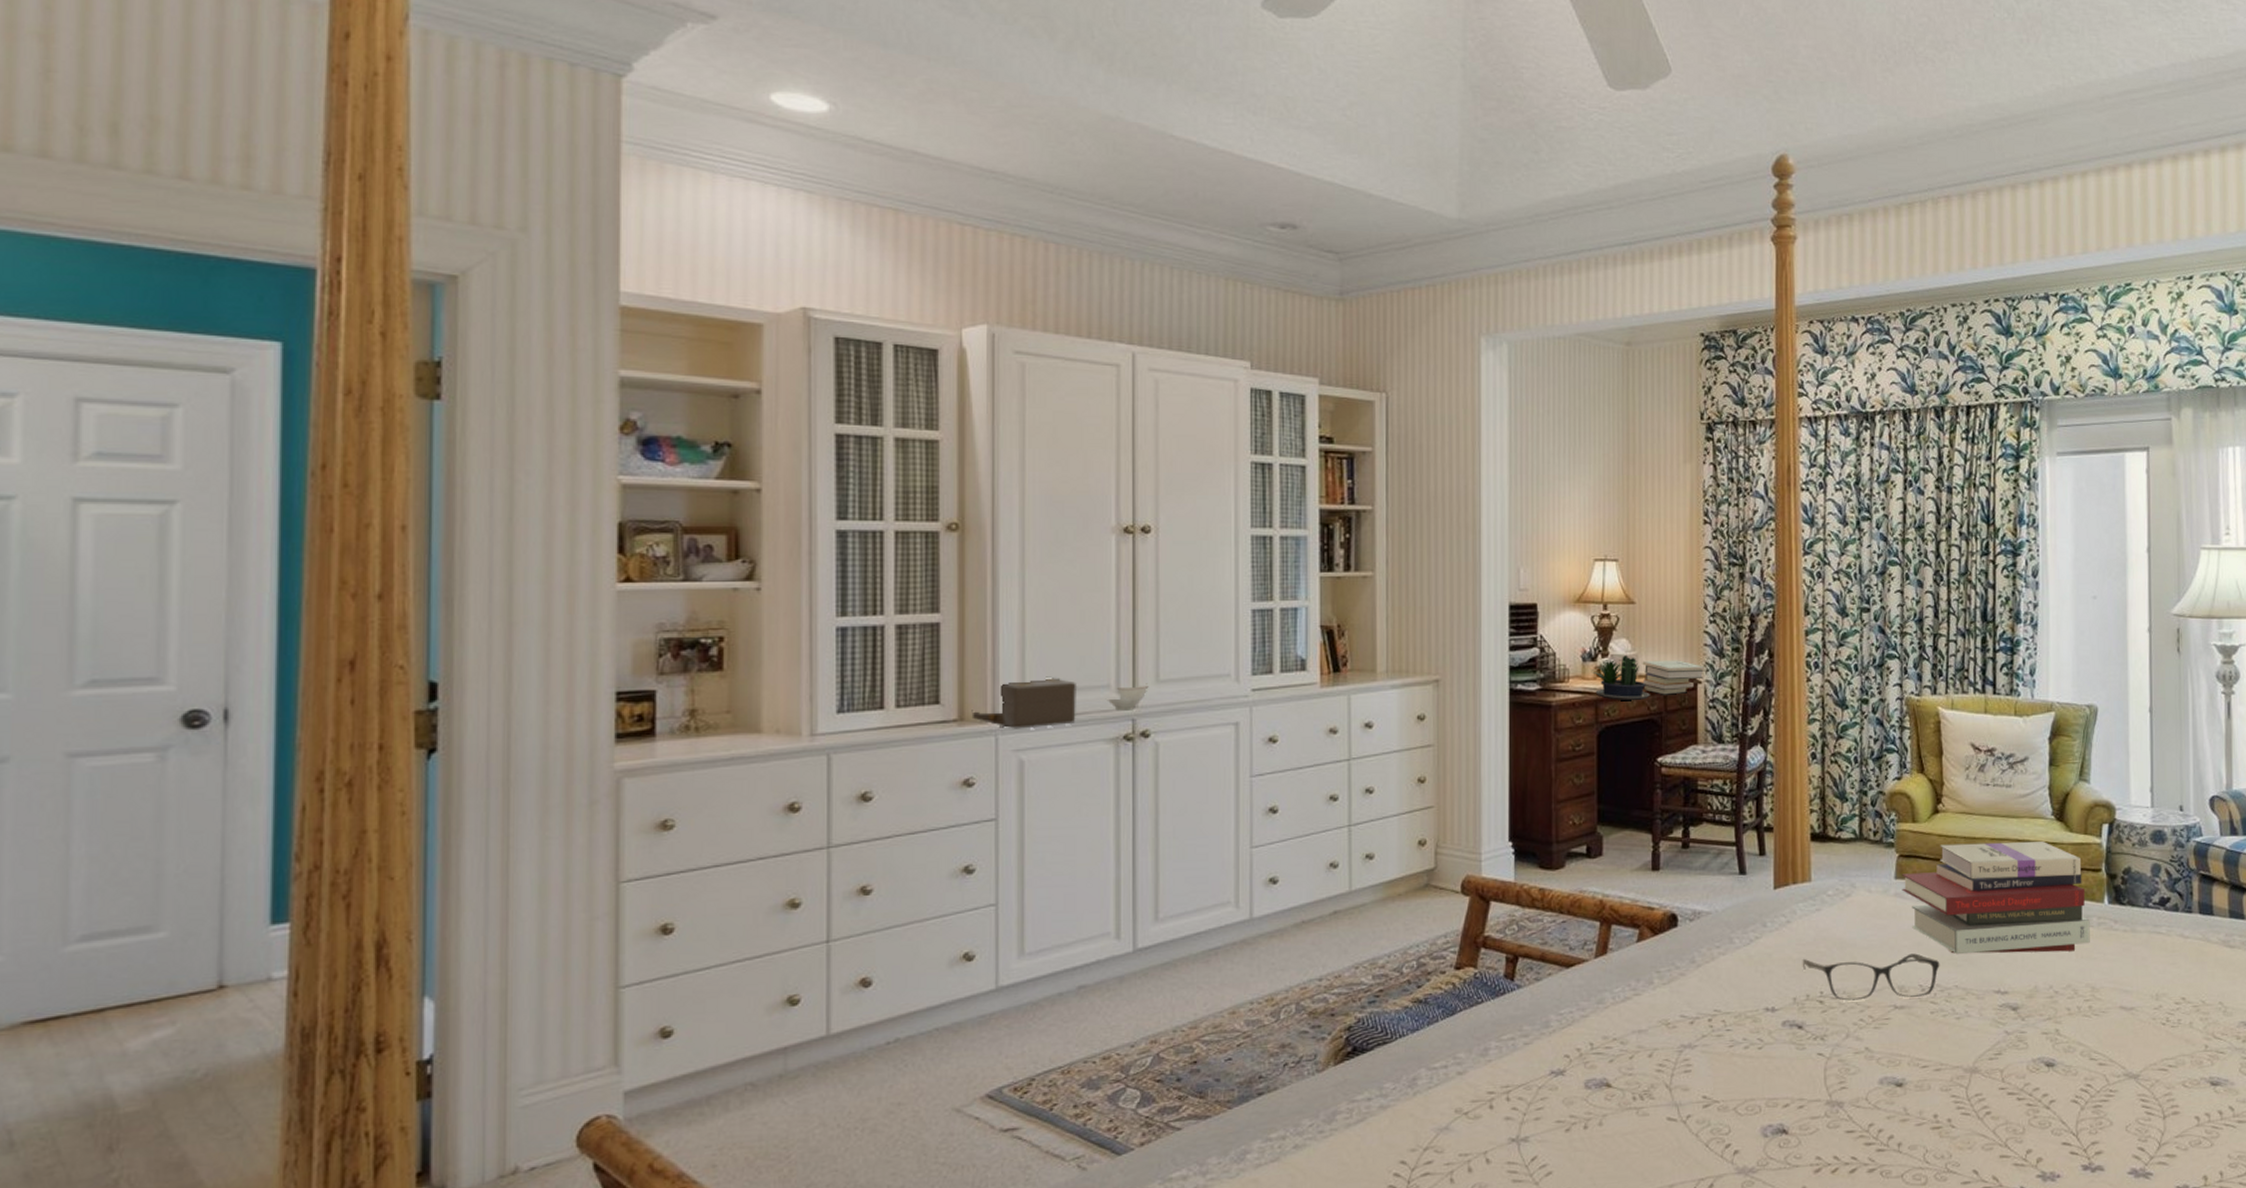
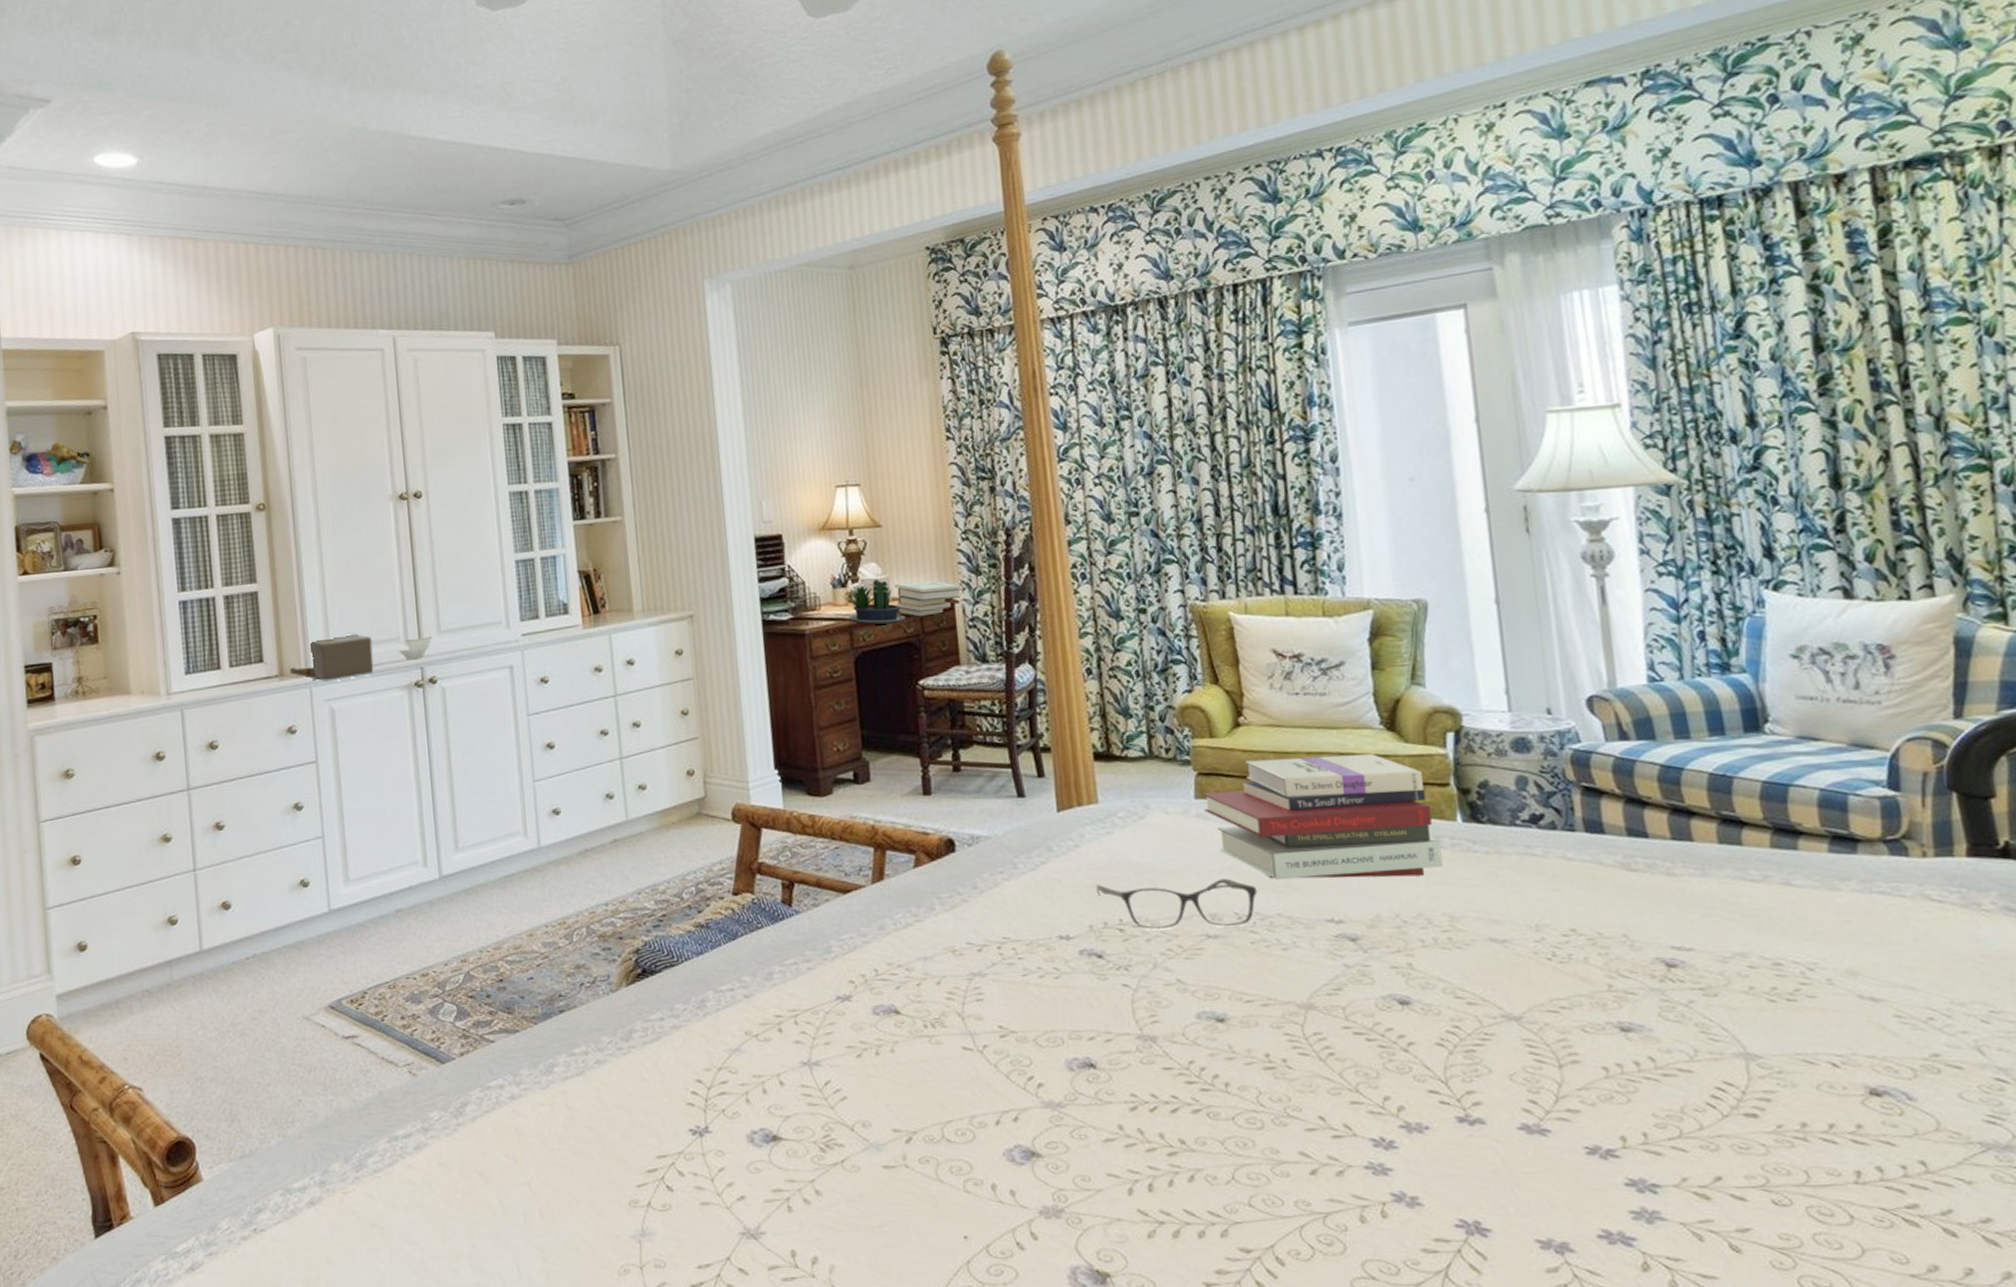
decorative figurine: none [671,425,733,457] -> present [45,441,91,467]

